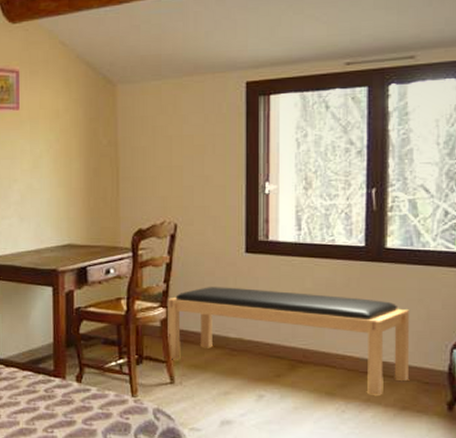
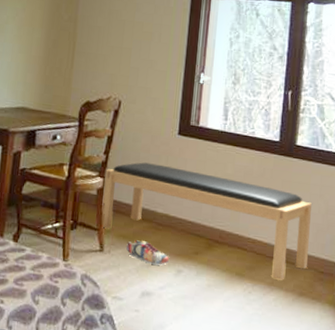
shoe: none [199,368,248,392] -> present [126,240,169,266]

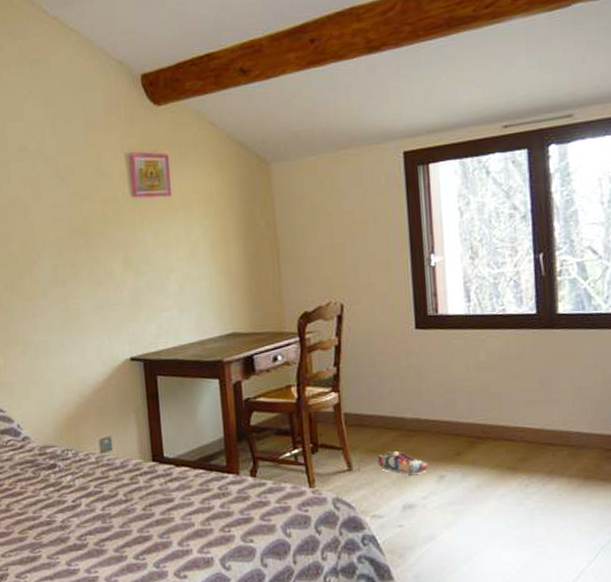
bench: present [101,162,312,280] -> none [339,365,590,467]

